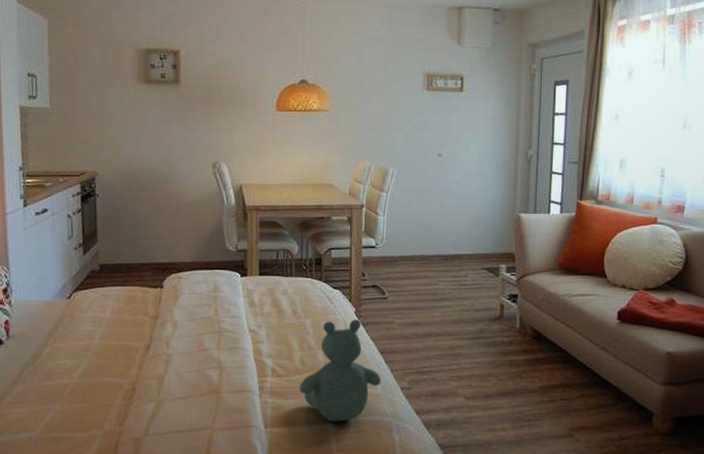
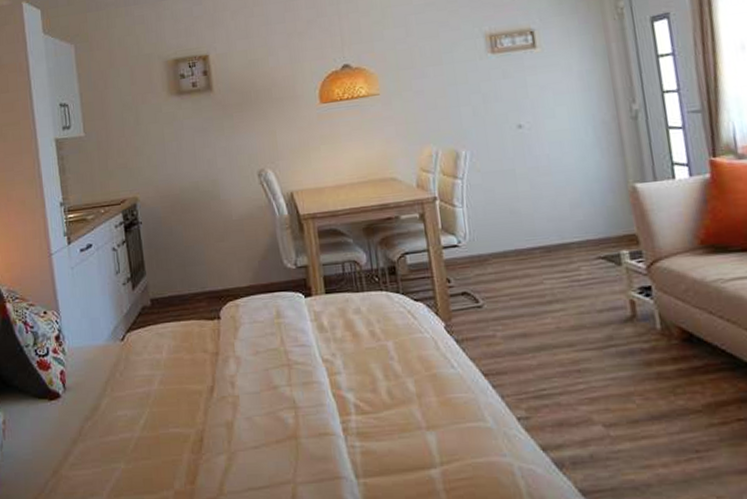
stuffed bear: present [299,319,382,422] -> none [390,336,492,467]

